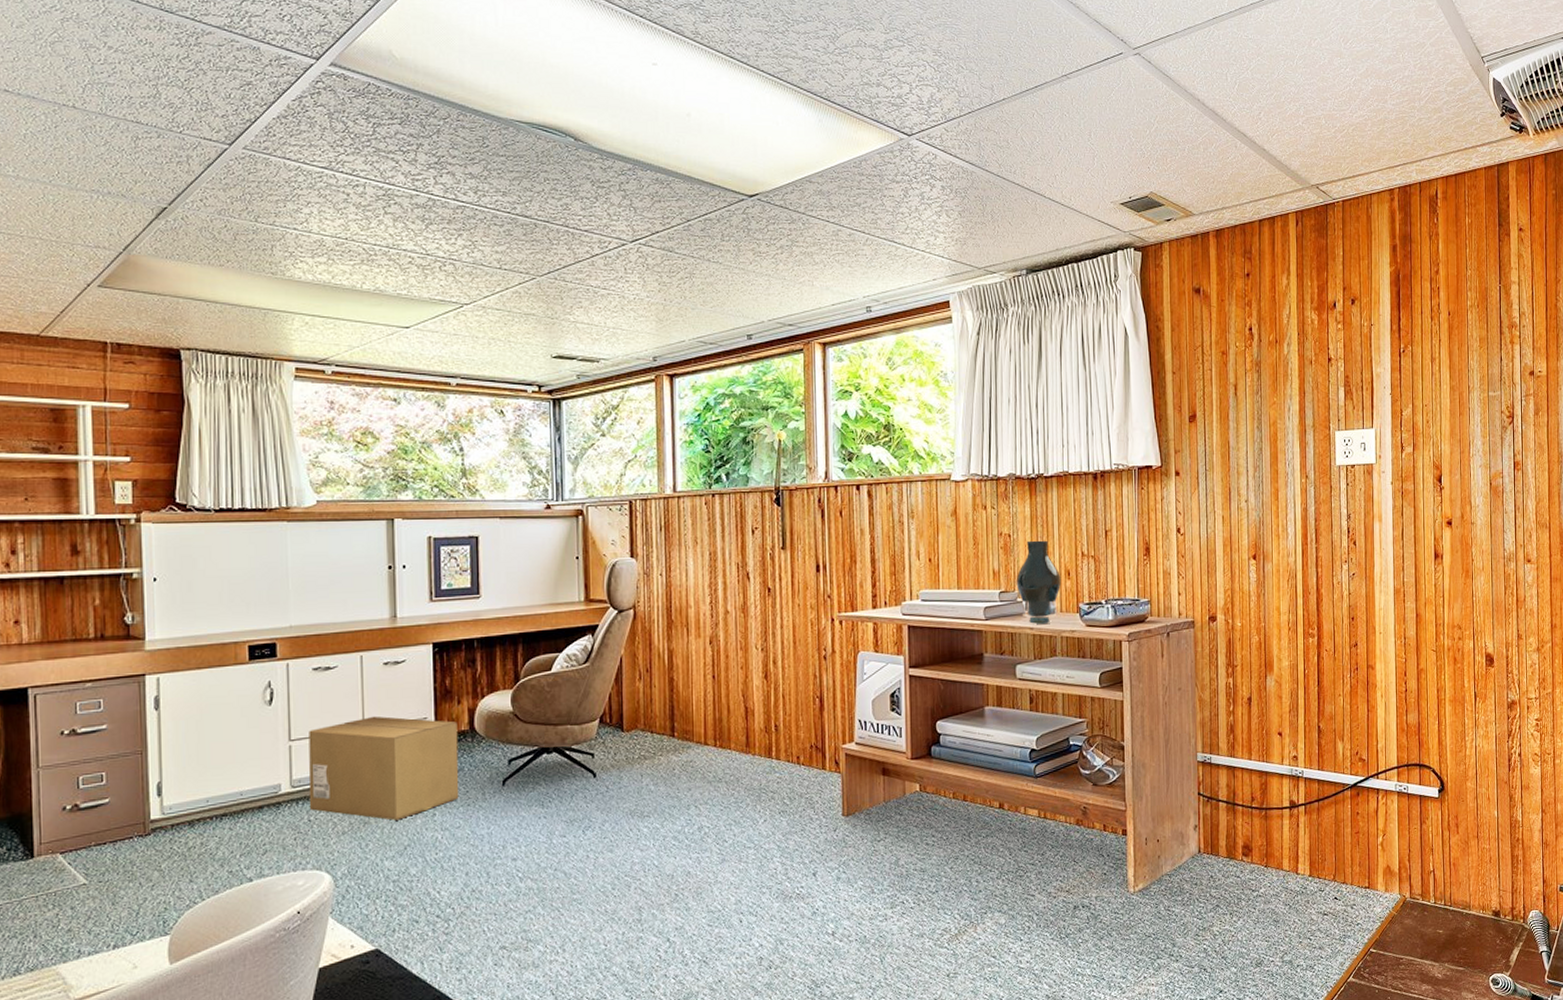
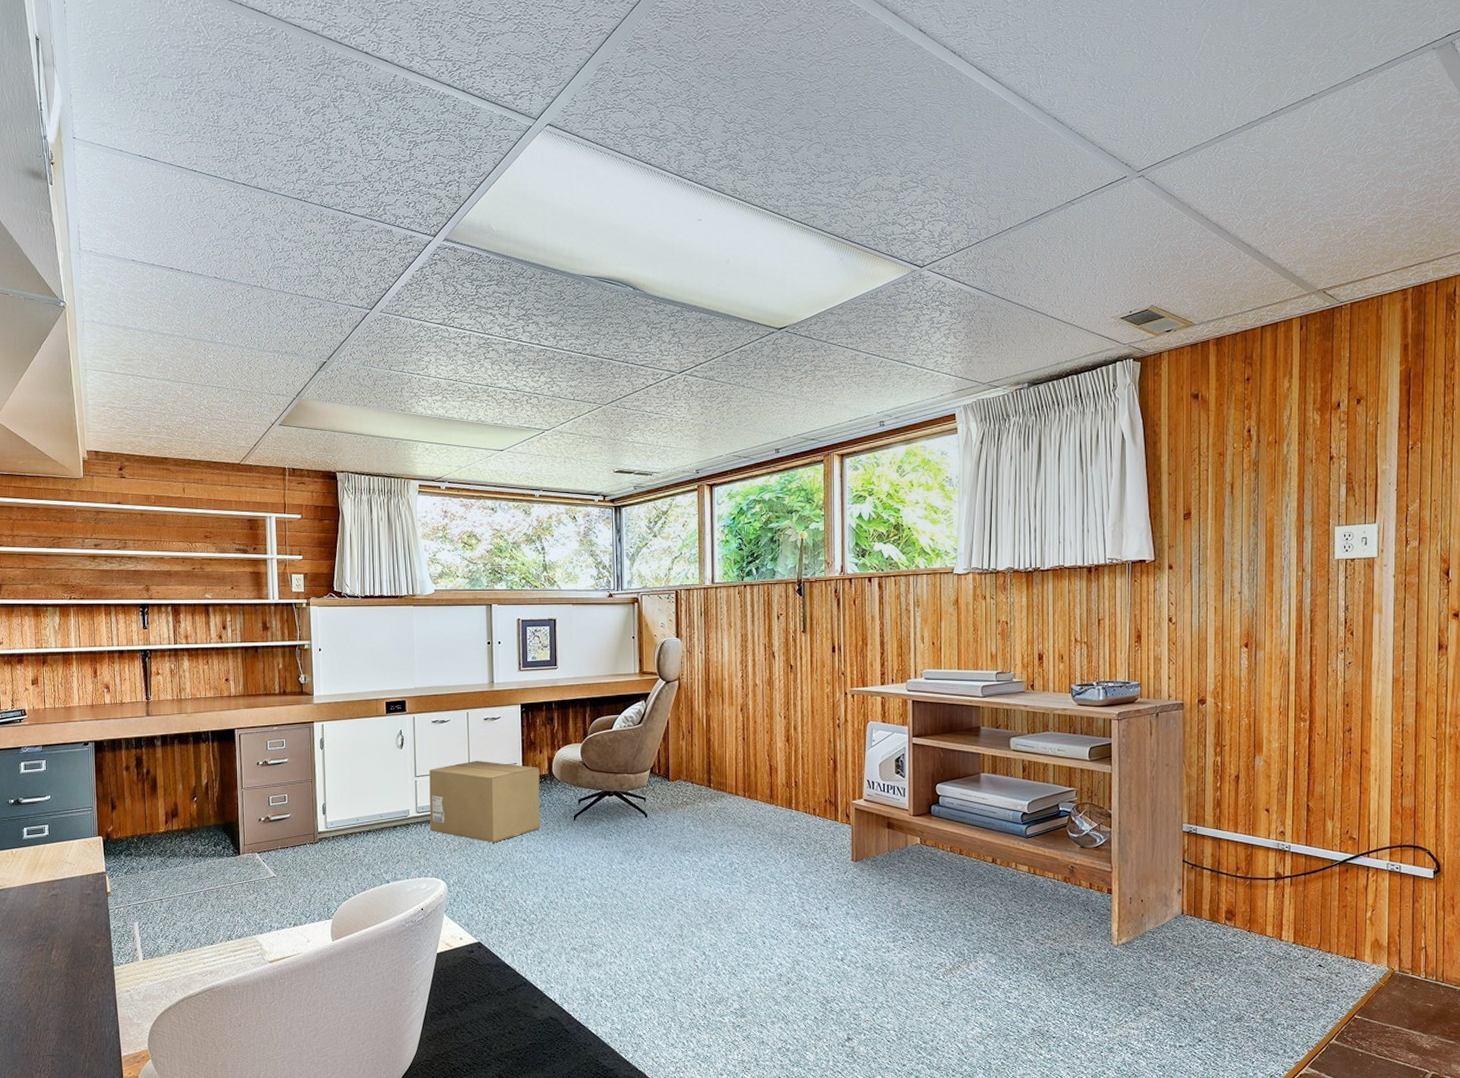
vase: present [1016,540,1062,624] -> none [1012,627,1055,702]

